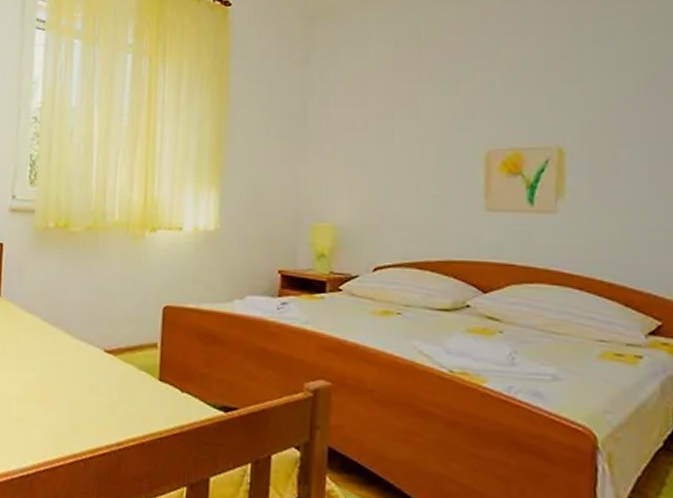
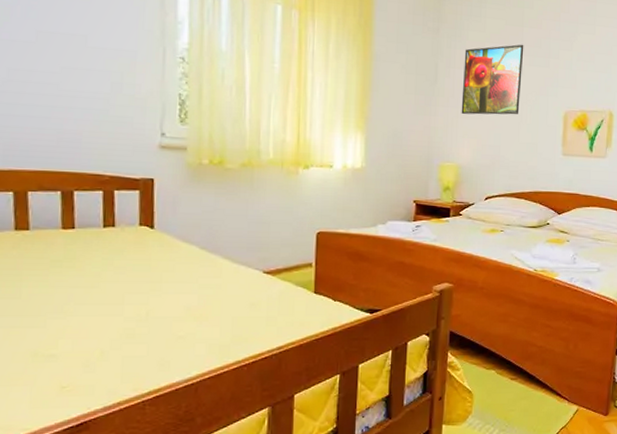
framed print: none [338,68,422,161] -> present [461,44,524,115]

